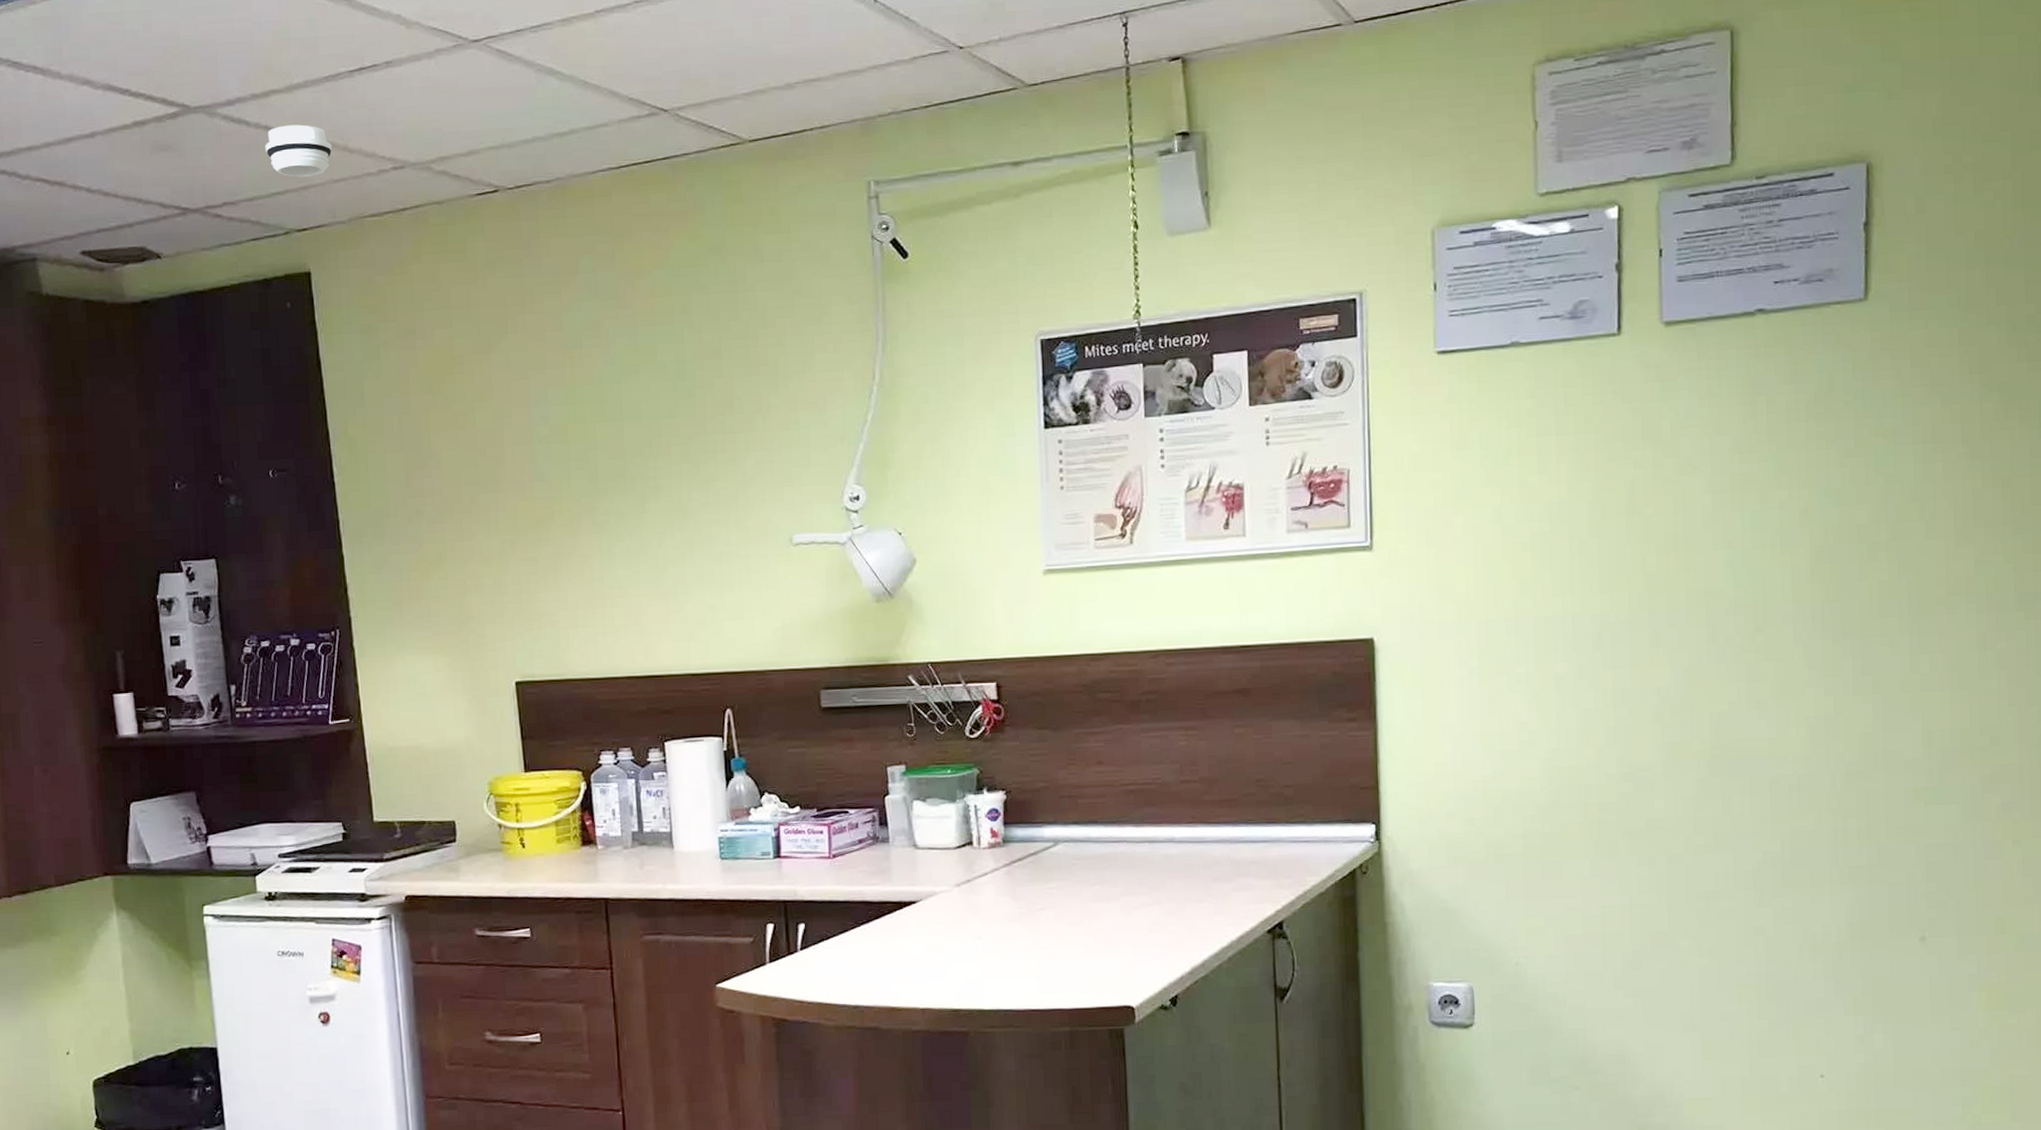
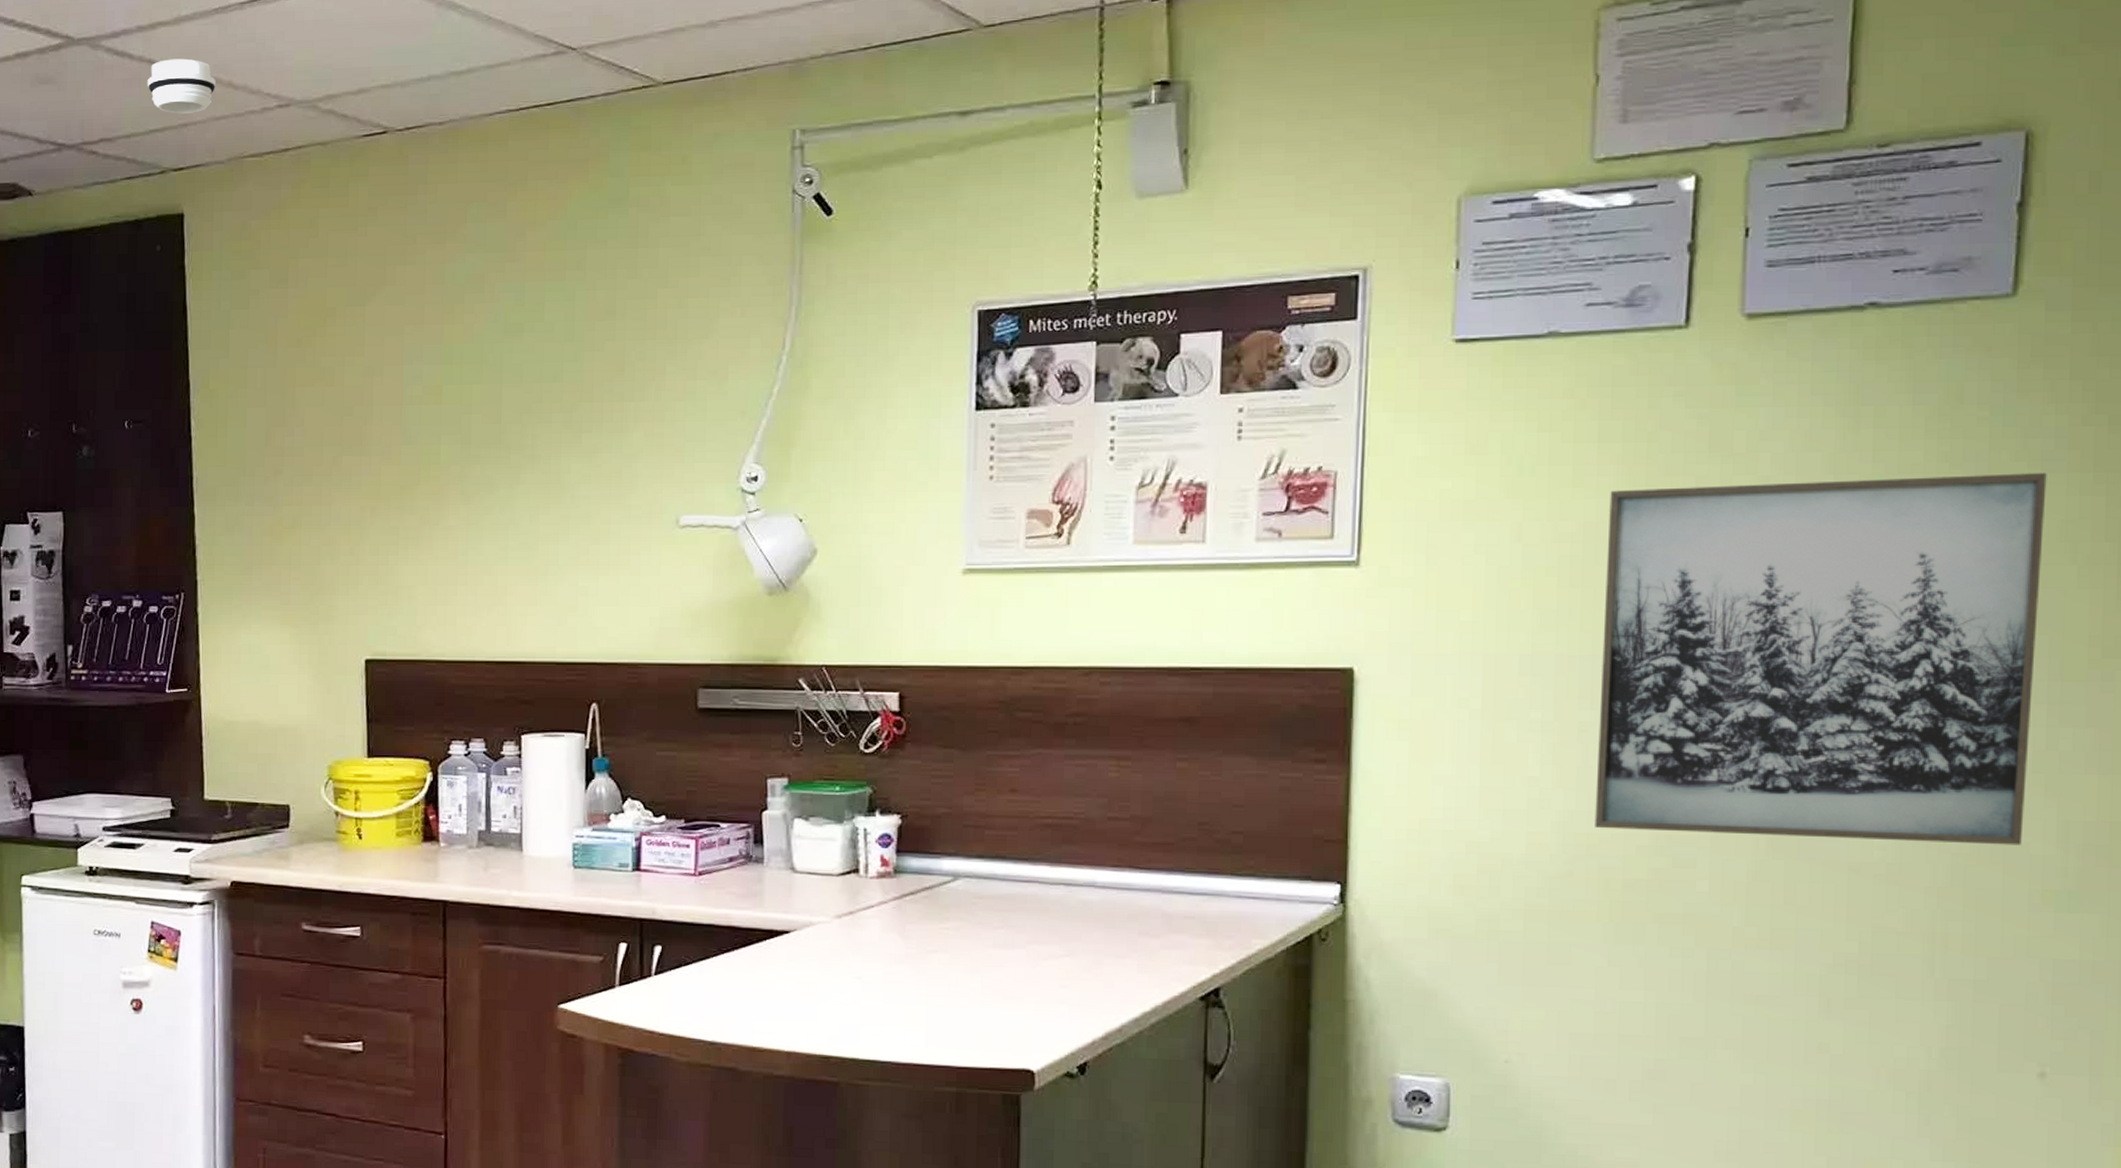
wall art: none [1568,446,1899,762] -> present [1595,473,2047,846]

